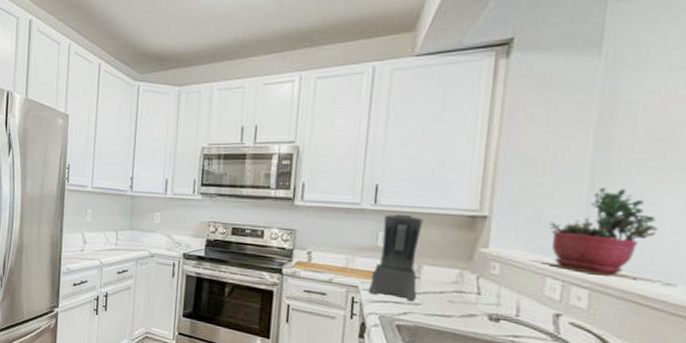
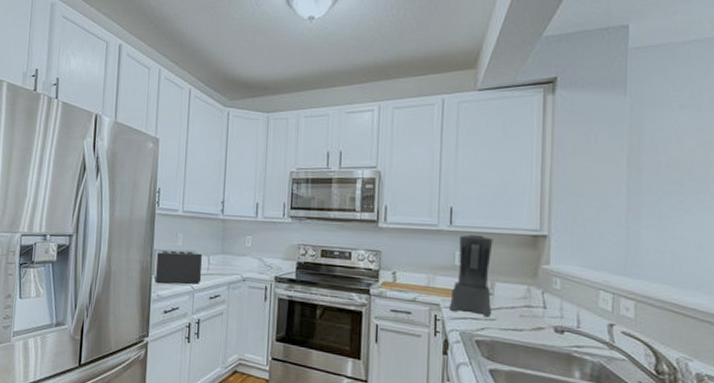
toaster: none [62,224,110,259] -> present [152,249,202,285]
succulent plant: present [528,187,678,285] -> none [584,208,703,294]

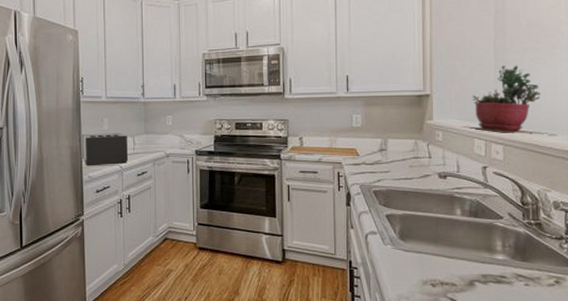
blender: present [448,234,493,318] -> none [349,98,385,170]
succulent plant: none [584,208,703,294] -> present [461,65,558,135]

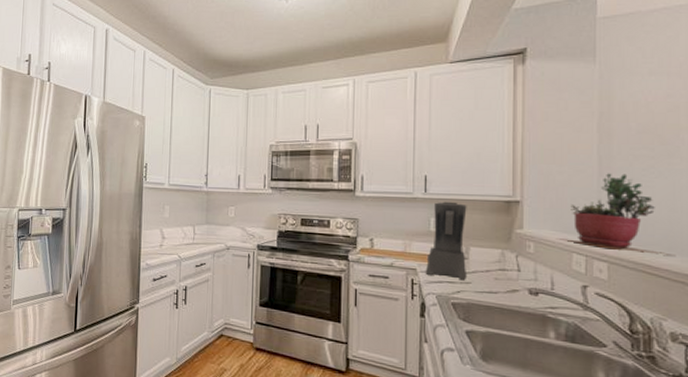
toaster: present [82,133,129,166] -> none [141,220,188,254]
blender: none [349,98,385,170] -> present [425,201,467,281]

